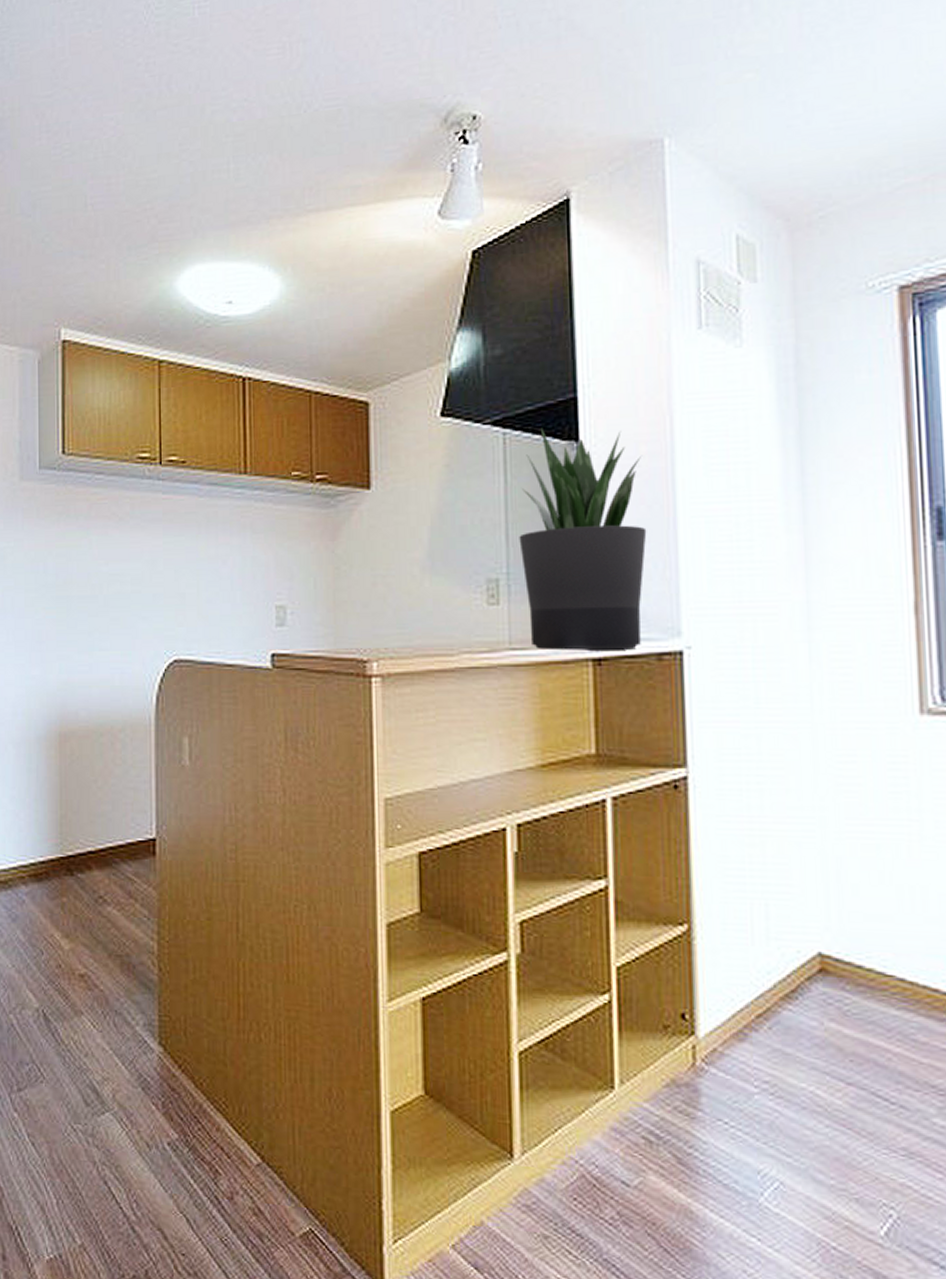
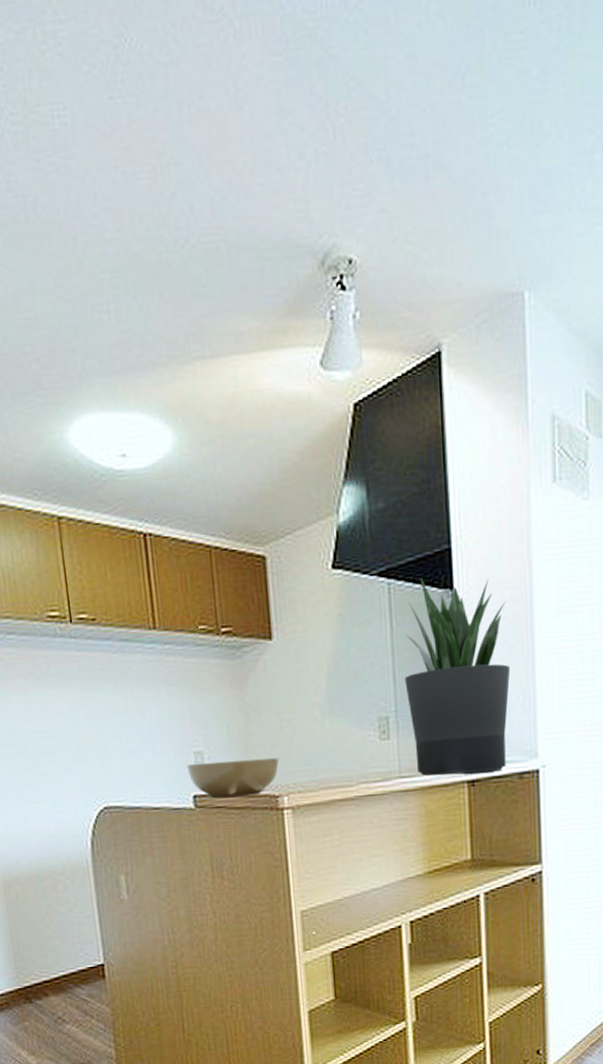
bowl: none [266,617,370,659] -> present [185,757,280,799]

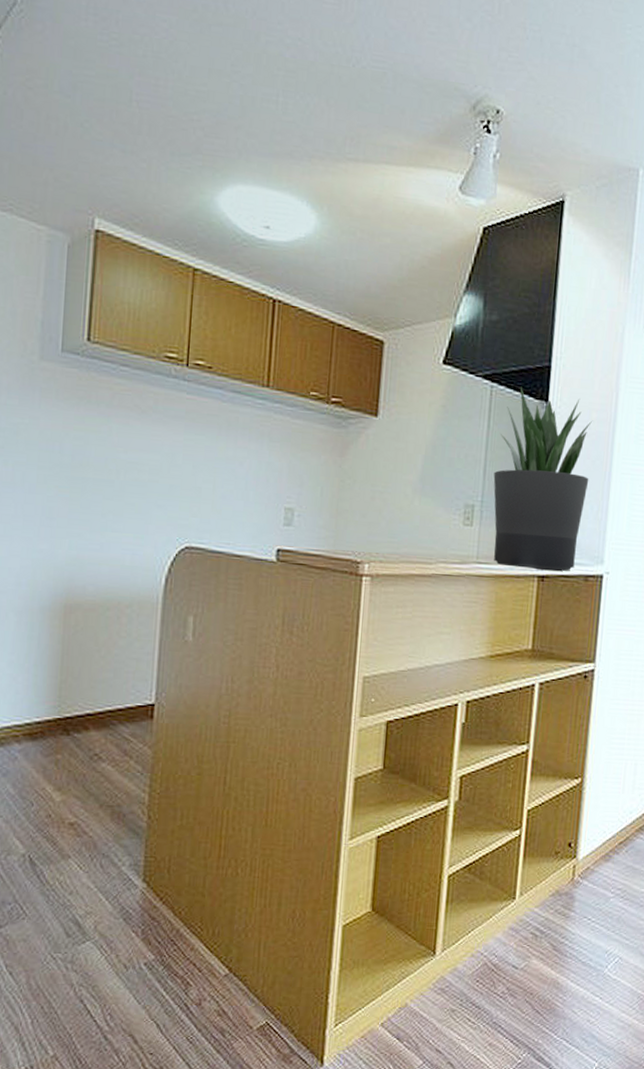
bowl: present [185,757,280,799] -> none [274,518,367,559]

